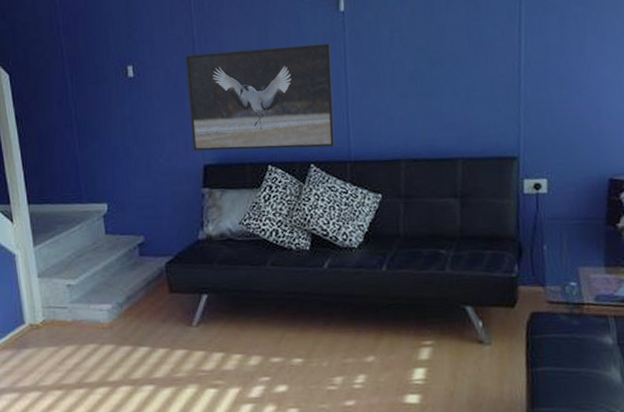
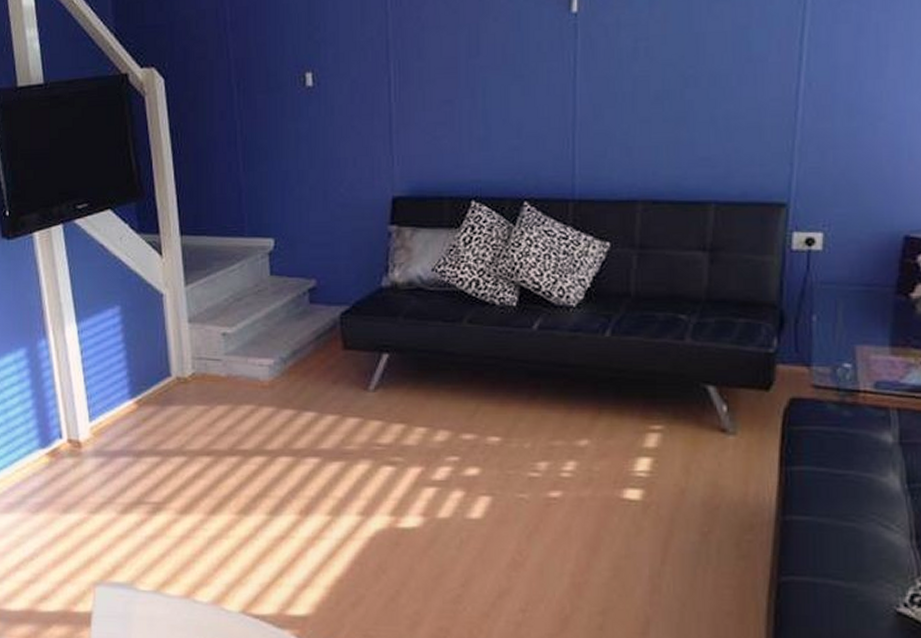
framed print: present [185,43,335,151] -> none [377,52,558,182]

